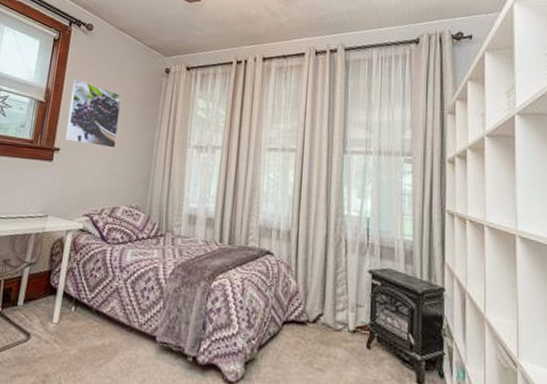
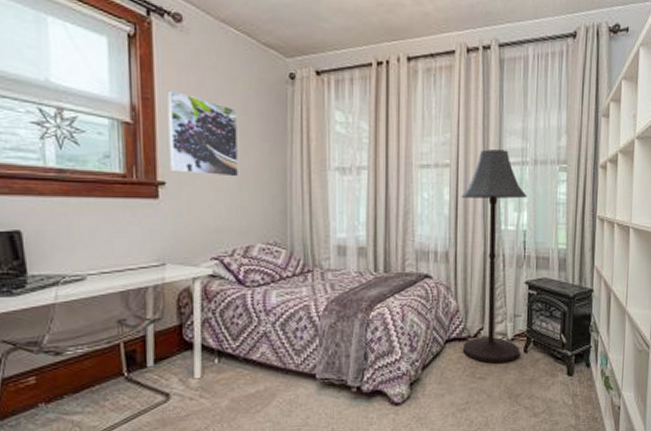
floor lamp: none [301,138,371,357] -> present [461,149,527,364]

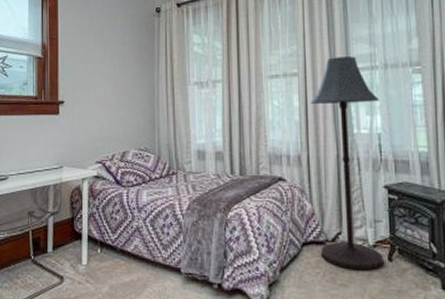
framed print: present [167,90,239,177] -> none [67,30,118,95]

